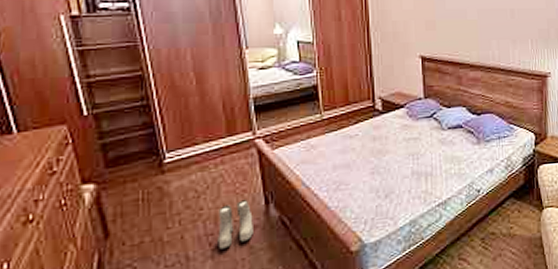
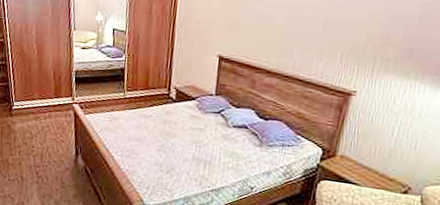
boots: present [218,200,253,250] -> none [41,147,66,179]

